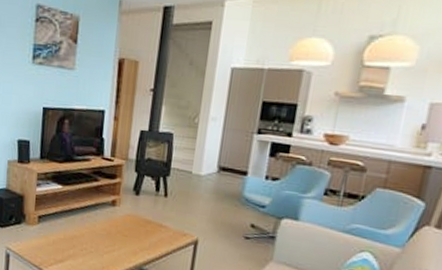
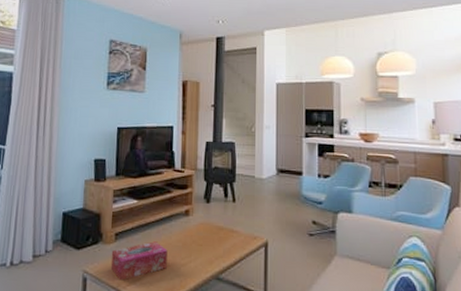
tissue box: none [33,227,91,261] -> present [110,241,168,281]

